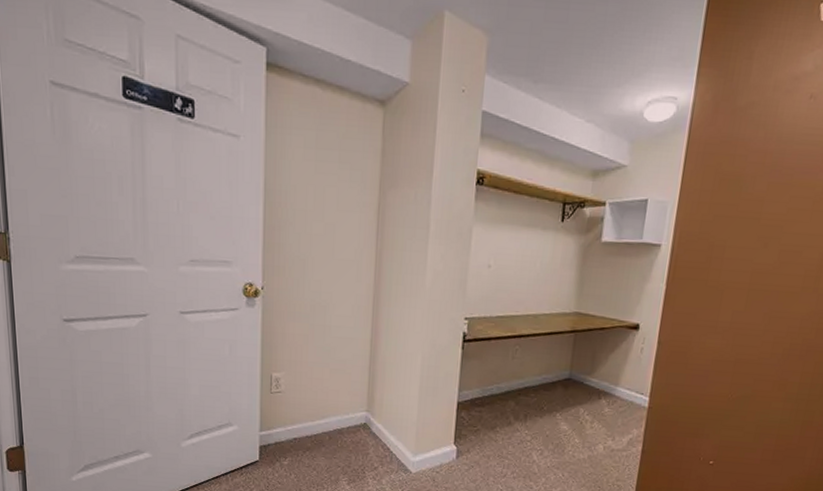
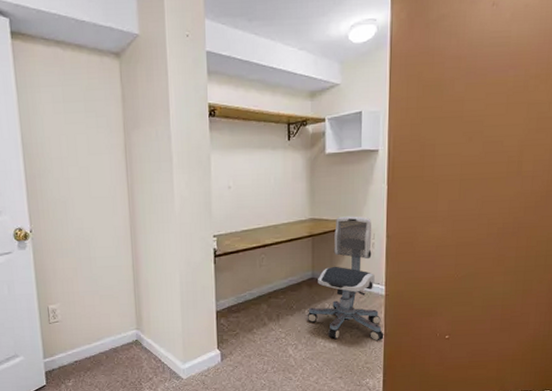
office chair: none [557,314,643,458] -> present [307,216,384,341]

